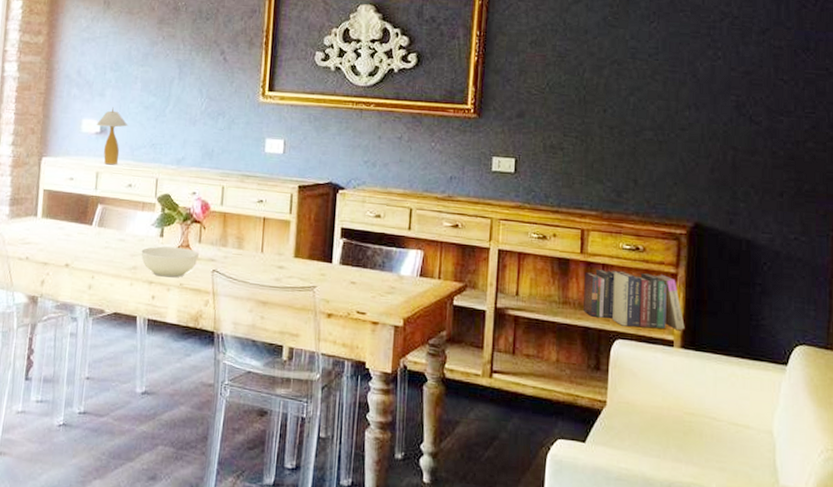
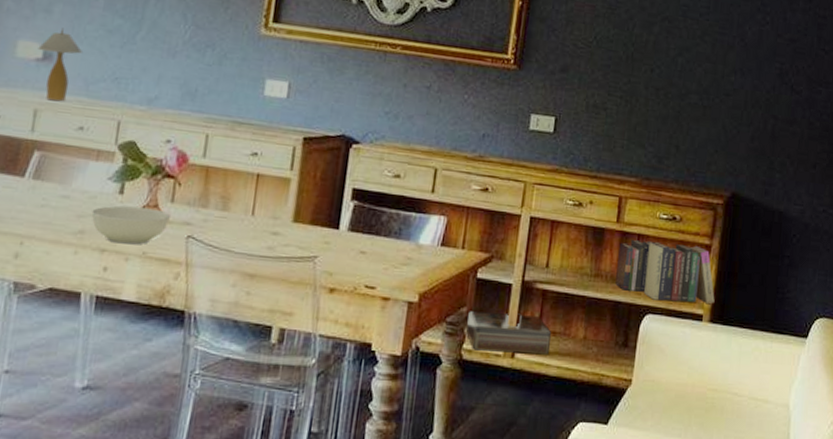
decorative box: none [447,334,525,376] -> present [466,311,551,355]

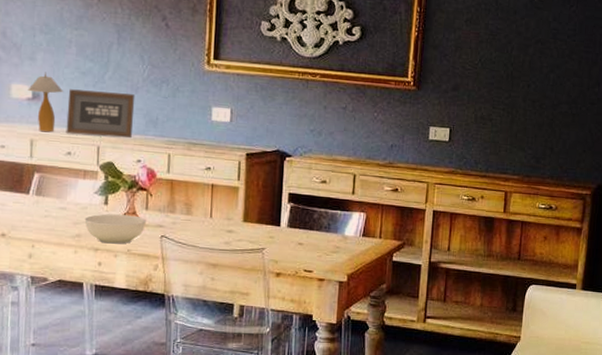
picture frame: none [80,50,172,114] -> present [66,89,135,139]
decorative box: present [466,311,551,355] -> none [387,287,454,320]
books: present [615,239,657,292] -> none [504,225,537,268]
books: present [644,241,715,305] -> none [528,226,586,276]

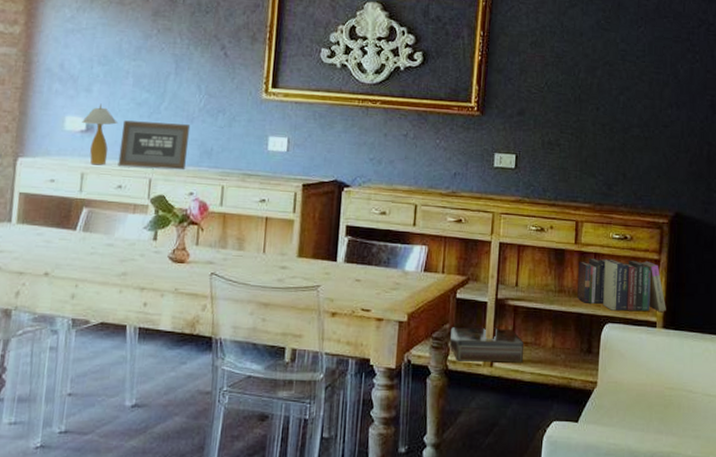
bowl: present [84,214,146,244] -> none [131,250,196,283]
decorative box: none [387,287,454,320] -> present [450,327,523,363]
books: none [504,225,537,268] -> present [577,257,612,304]
books: none [528,226,586,276] -> present [603,259,666,313]

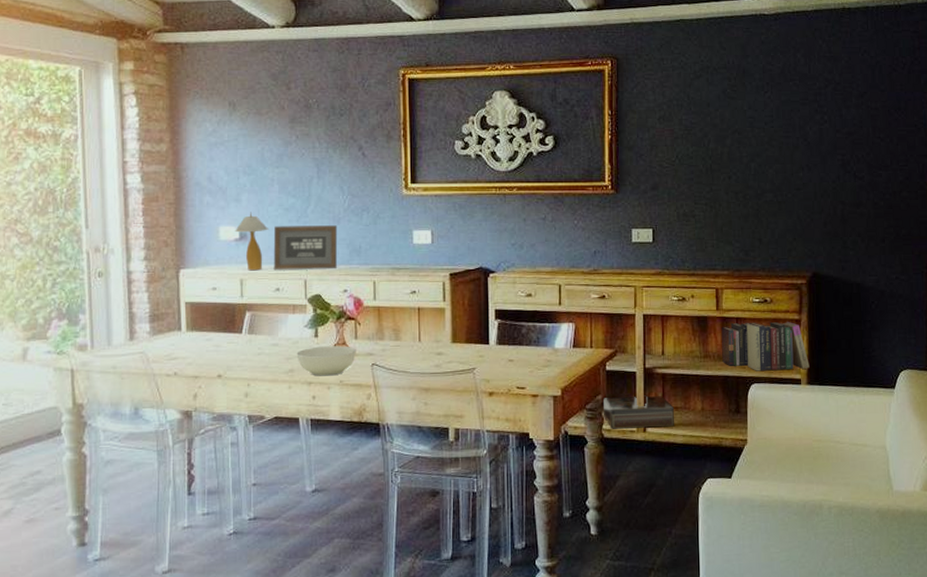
bowl: none [131,250,196,283] -> present [296,346,356,376]

